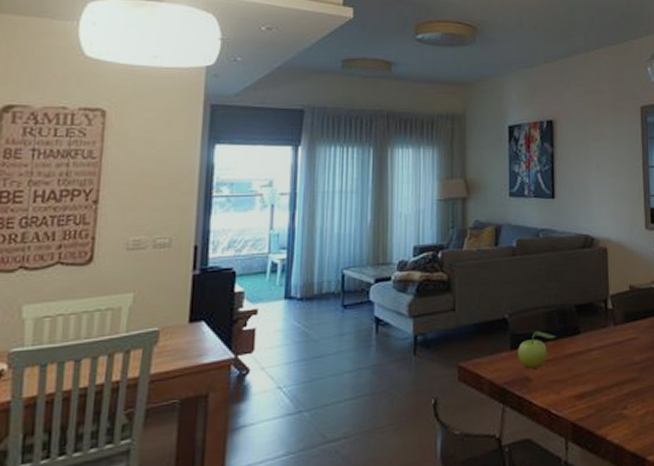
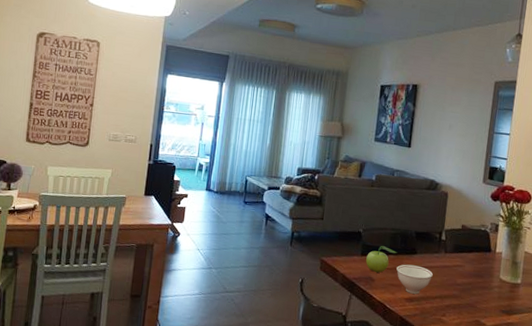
bowl: none [558,348,604,388] -> present [396,264,433,294]

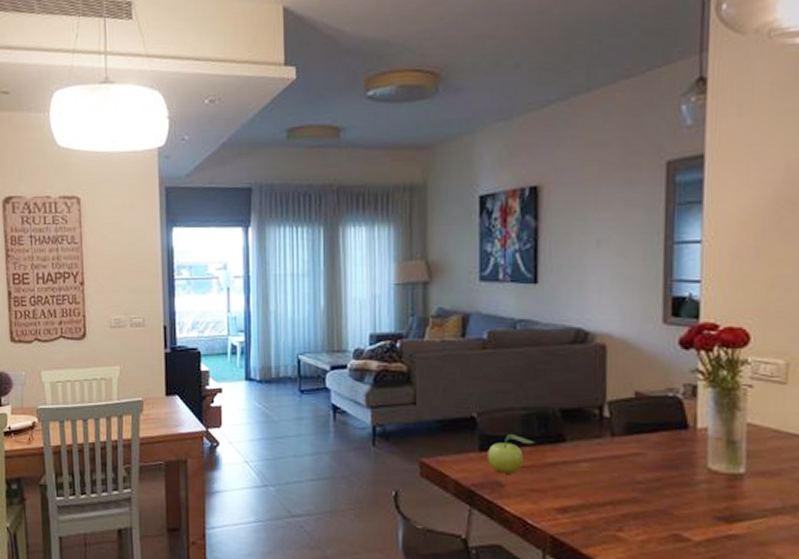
bowl: present [396,264,433,294] -> none [536,458,595,501]

